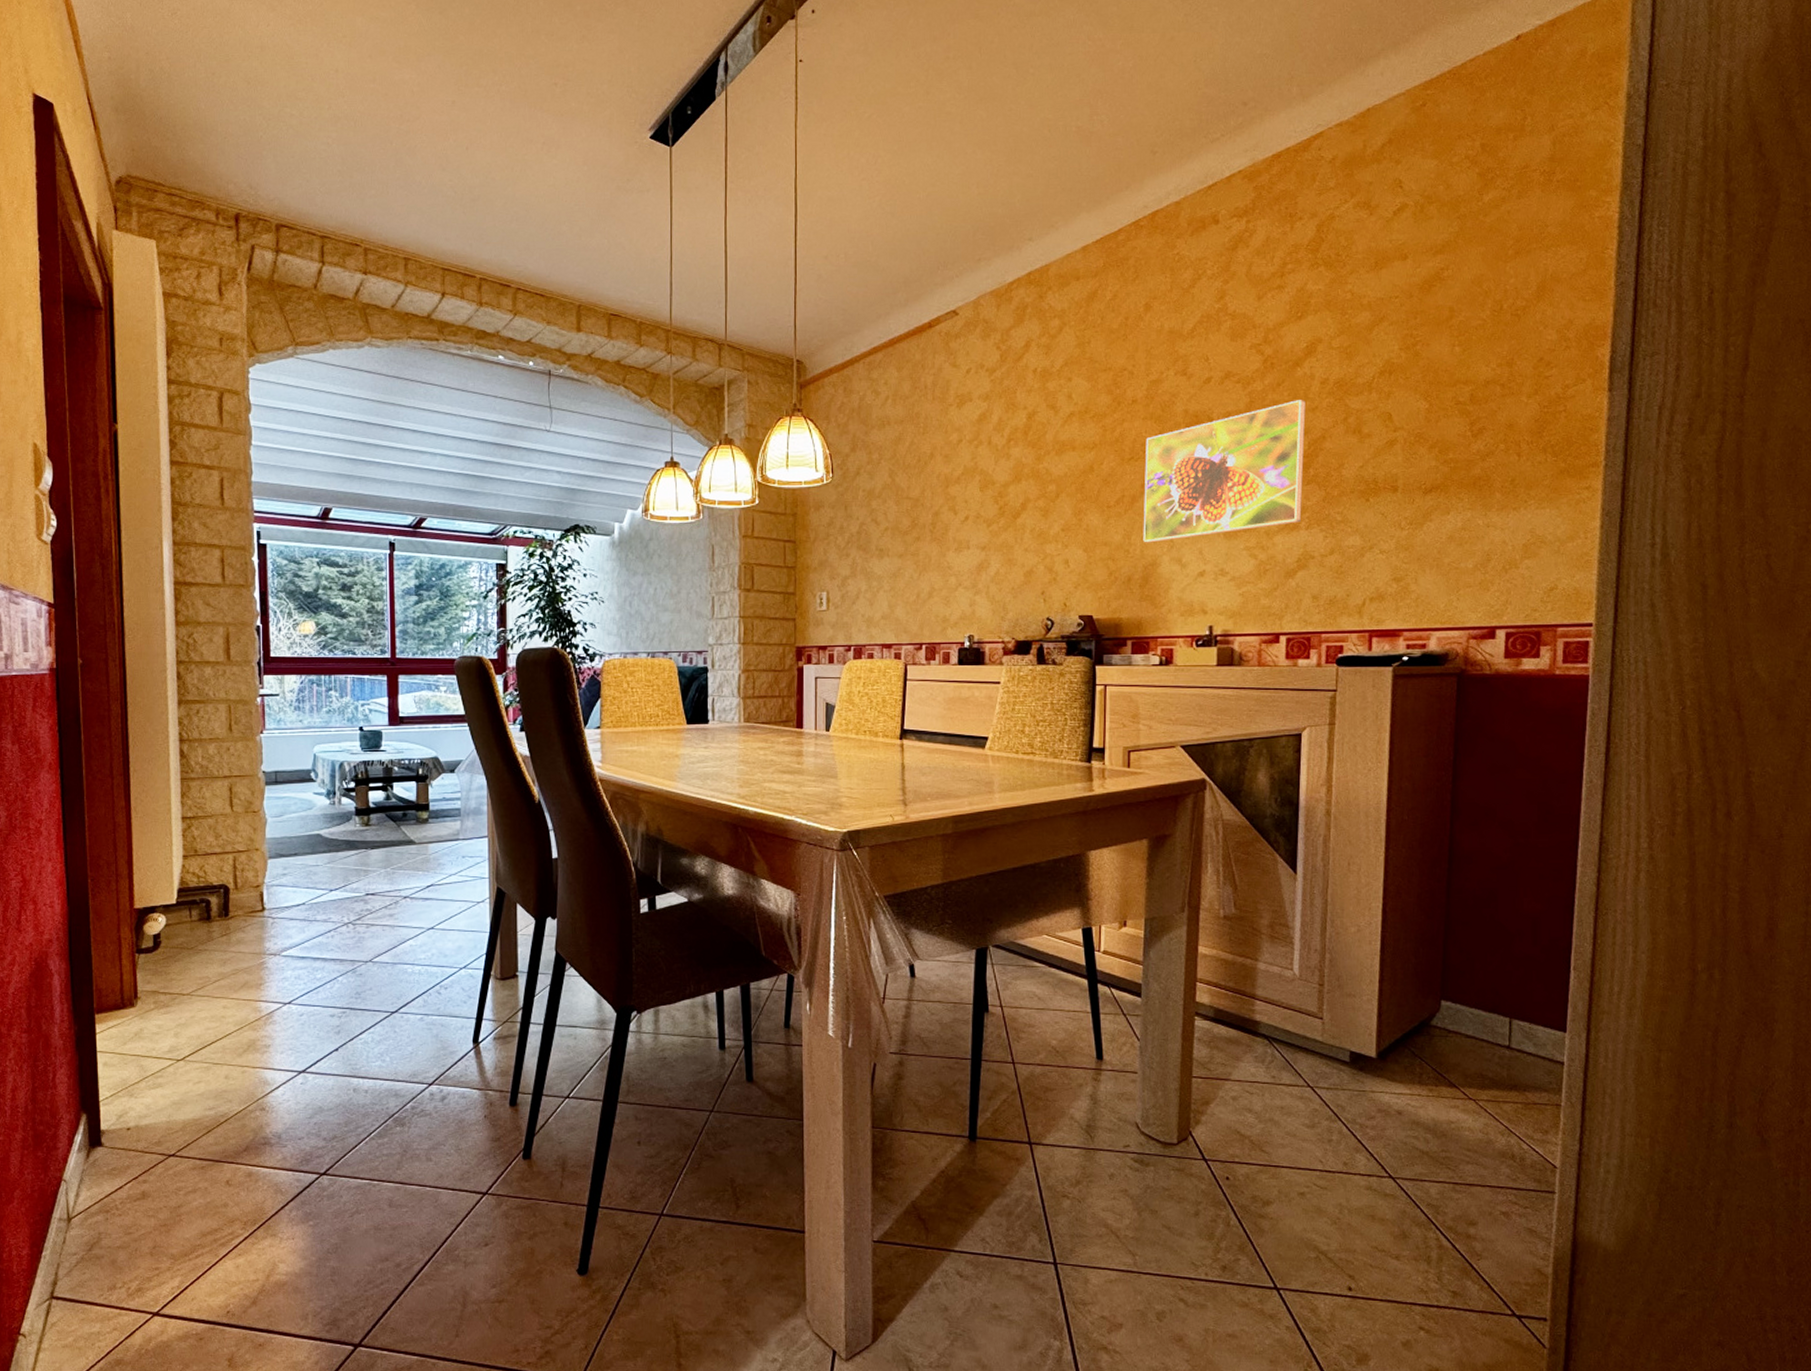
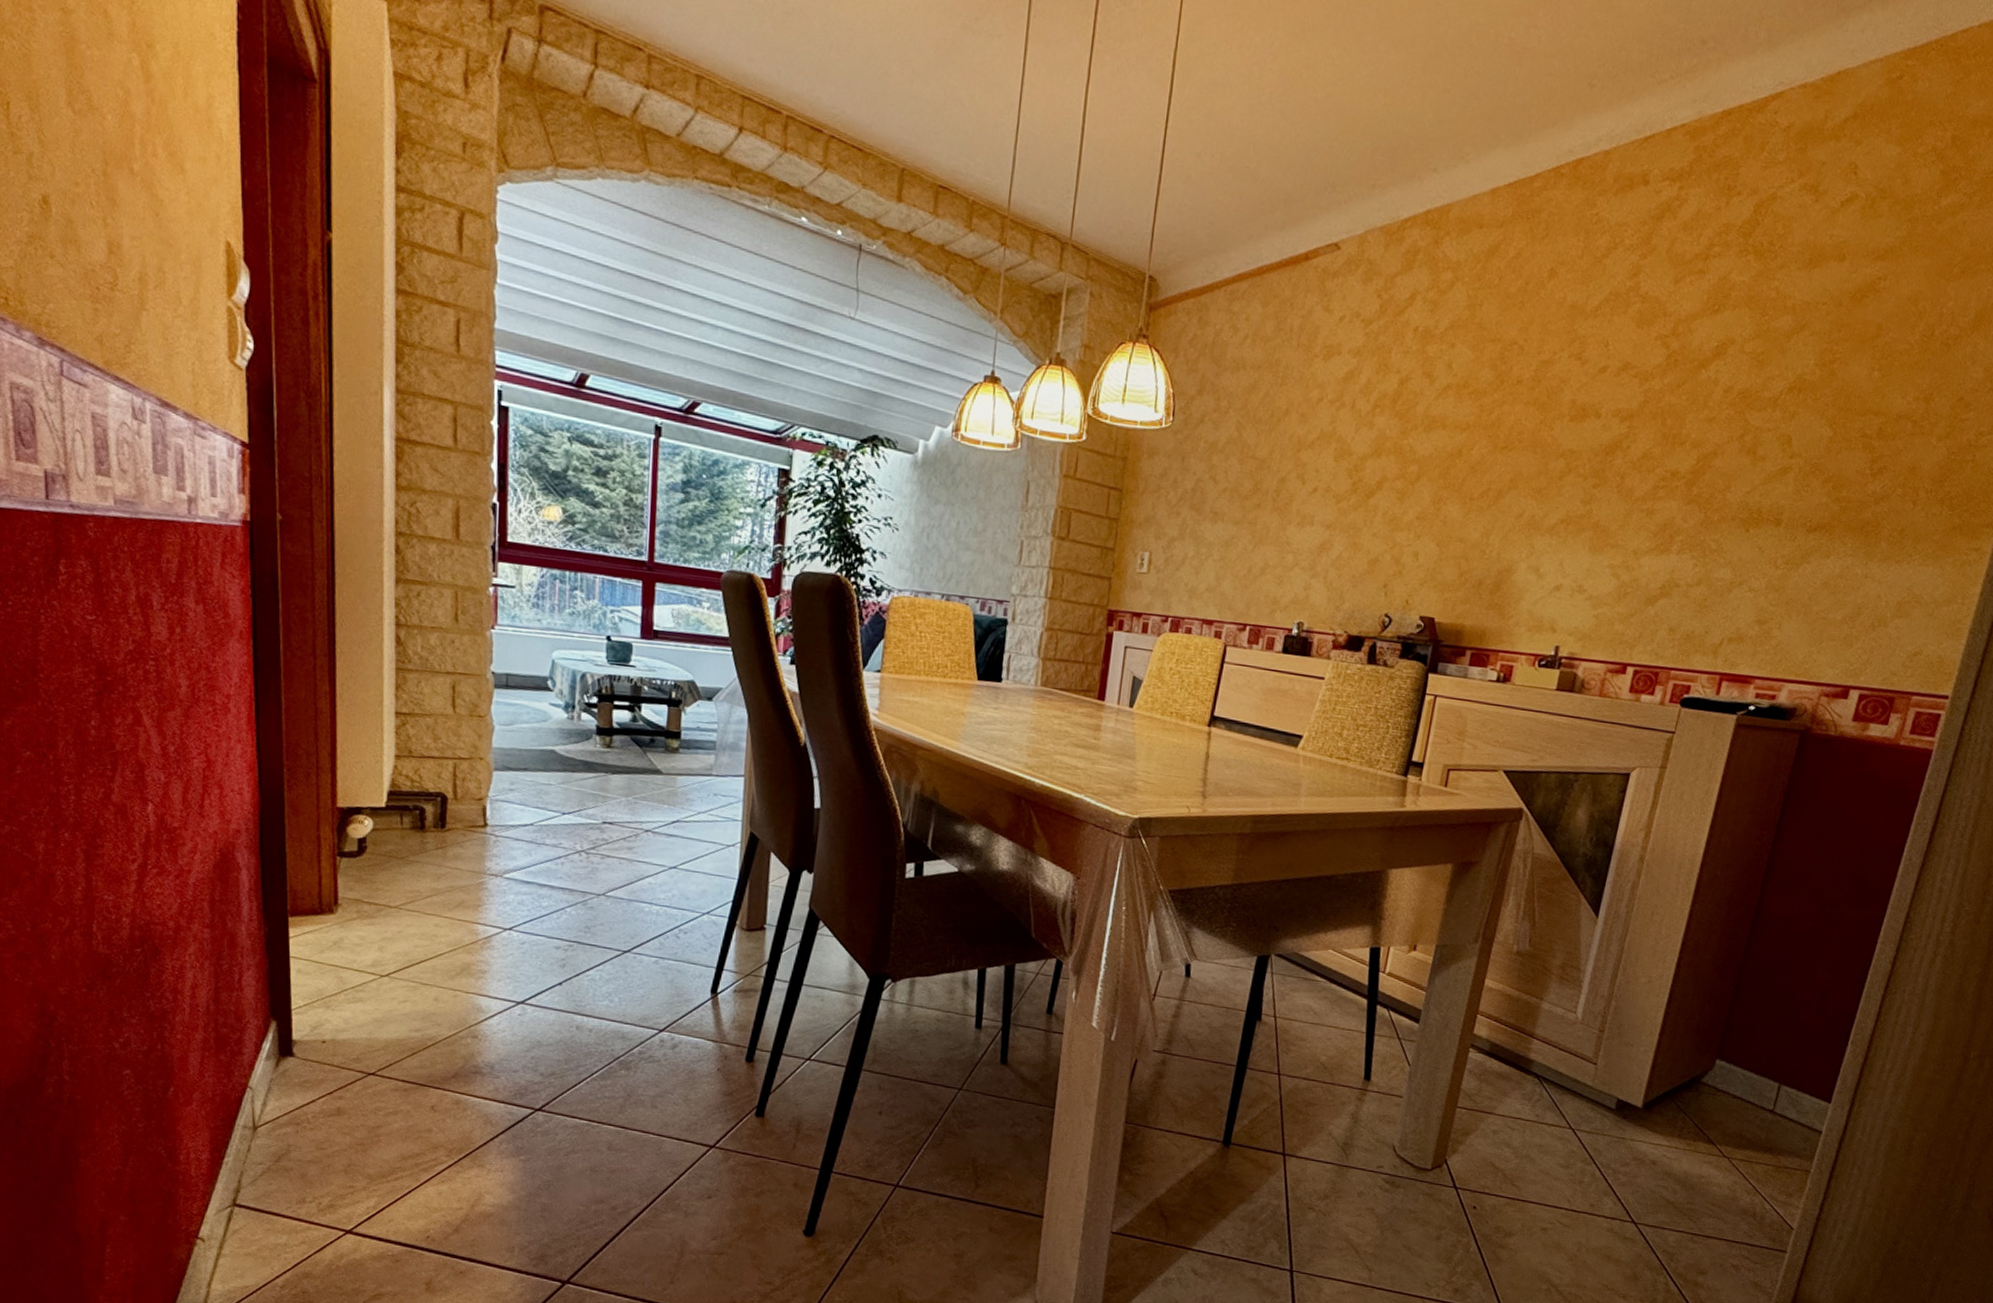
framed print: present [1143,400,1306,543] -> none [1502,406,1704,546]

